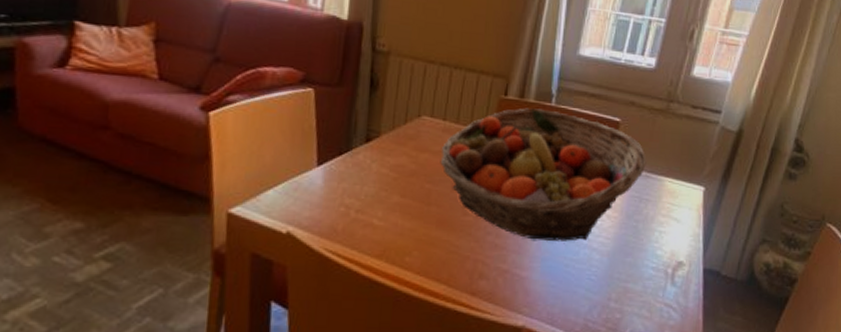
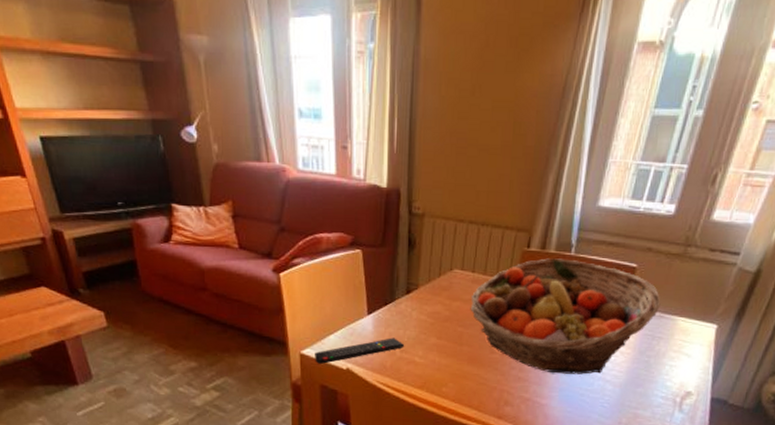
remote control: none [246,194,362,226] -> present [315,338,405,364]

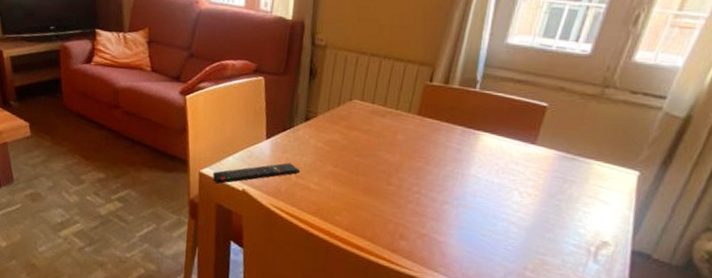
fruit basket: present [470,258,661,374] -> none [368,93,574,214]

